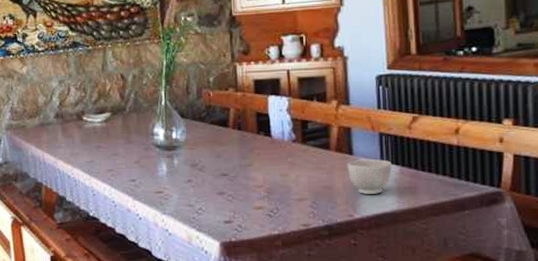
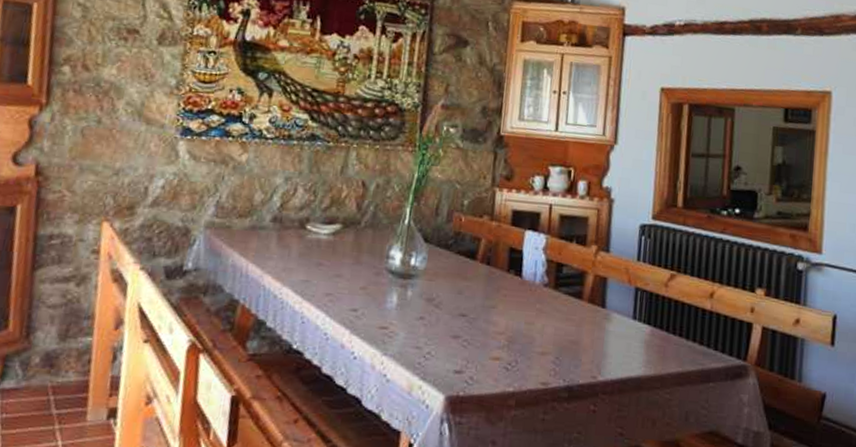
bowl: present [347,159,392,194] -> none [597,314,644,355]

